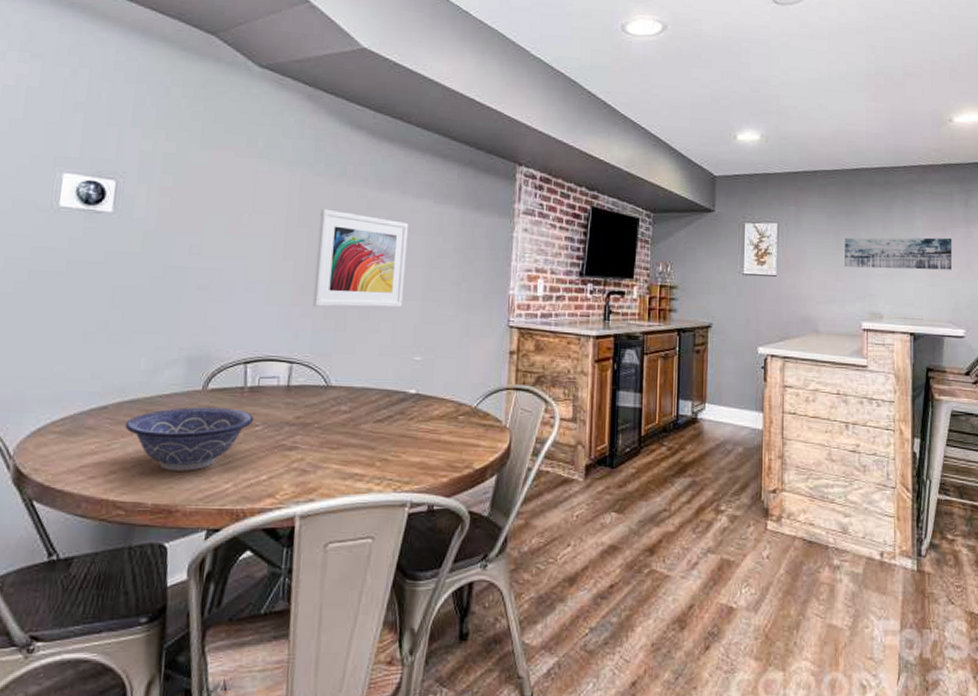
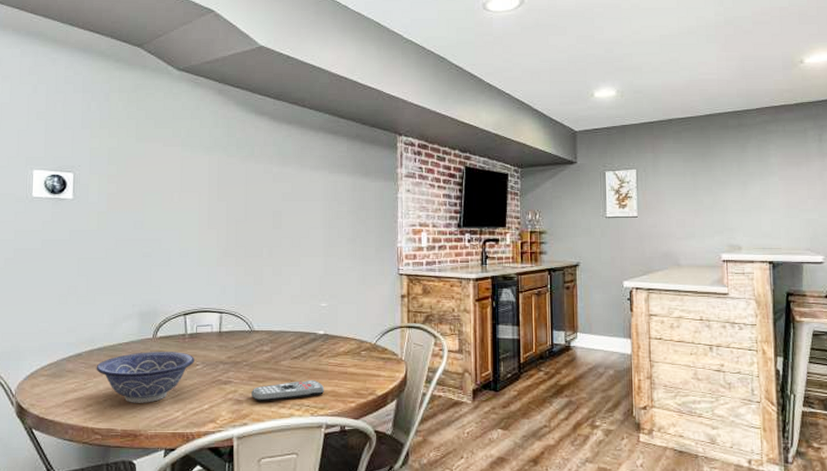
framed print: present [312,208,409,308] -> none [234,184,309,265]
remote control: none [322,447,412,474] -> present [252,379,325,402]
wall art: present [845,237,953,270] -> none [701,171,809,206]

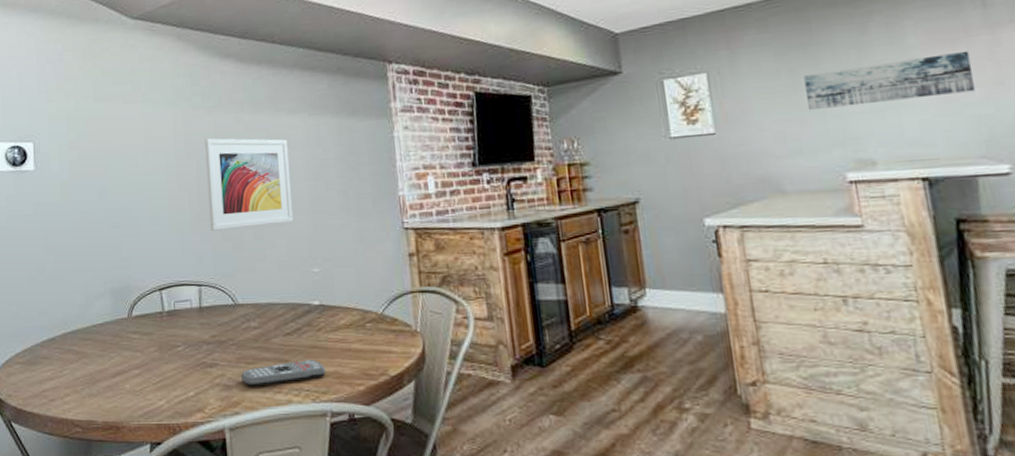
decorative bowl: present [96,352,194,403] -> none [71,332,175,391]
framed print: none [234,184,309,265] -> present [204,138,294,231]
wall art: none [701,171,809,206] -> present [804,50,975,111]

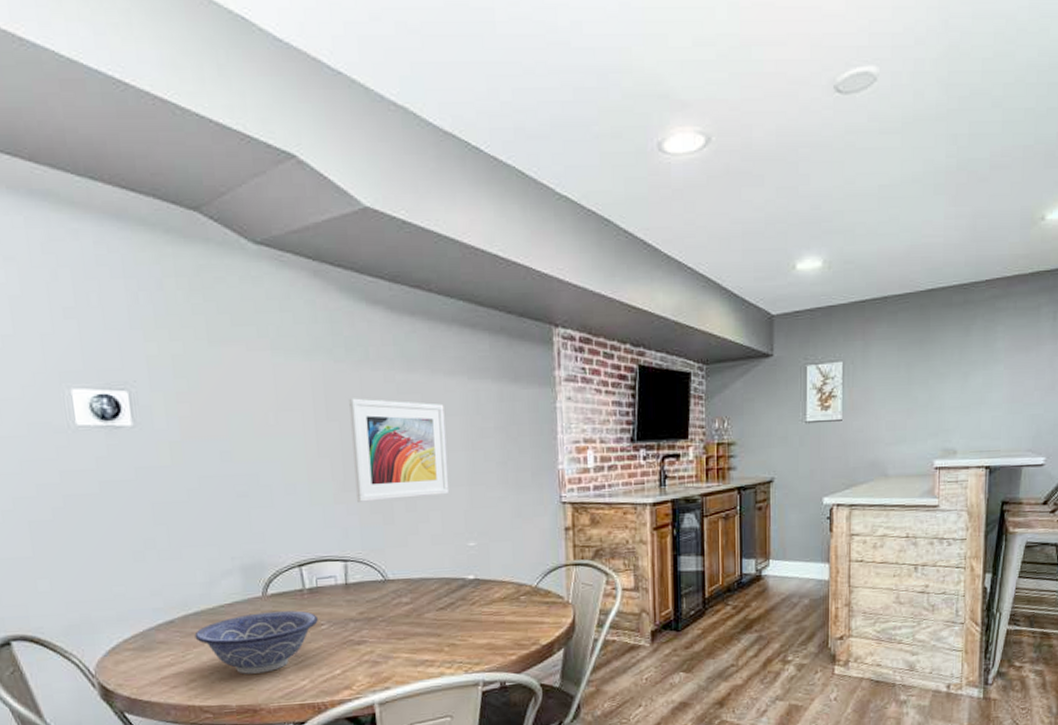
decorative bowl: none [71,332,175,391] -> present [194,610,318,674]
remote control: present [241,359,326,387] -> none [392,632,480,662]
wall art: present [804,50,975,111] -> none [916,357,1037,403]

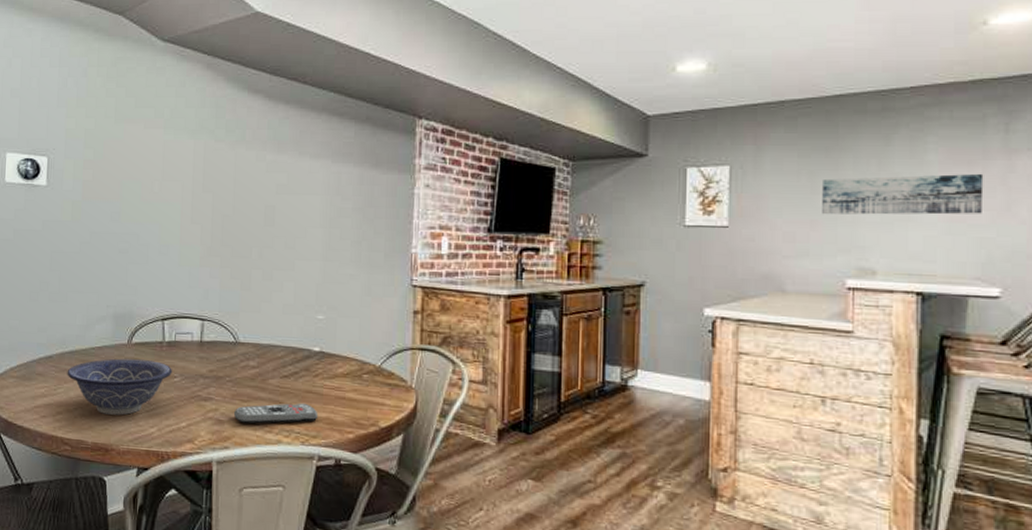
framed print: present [349,398,450,502] -> none [219,173,307,268]
remote control: none [392,632,480,662] -> present [234,402,319,425]
wall art: none [916,357,1037,403] -> present [822,173,984,215]

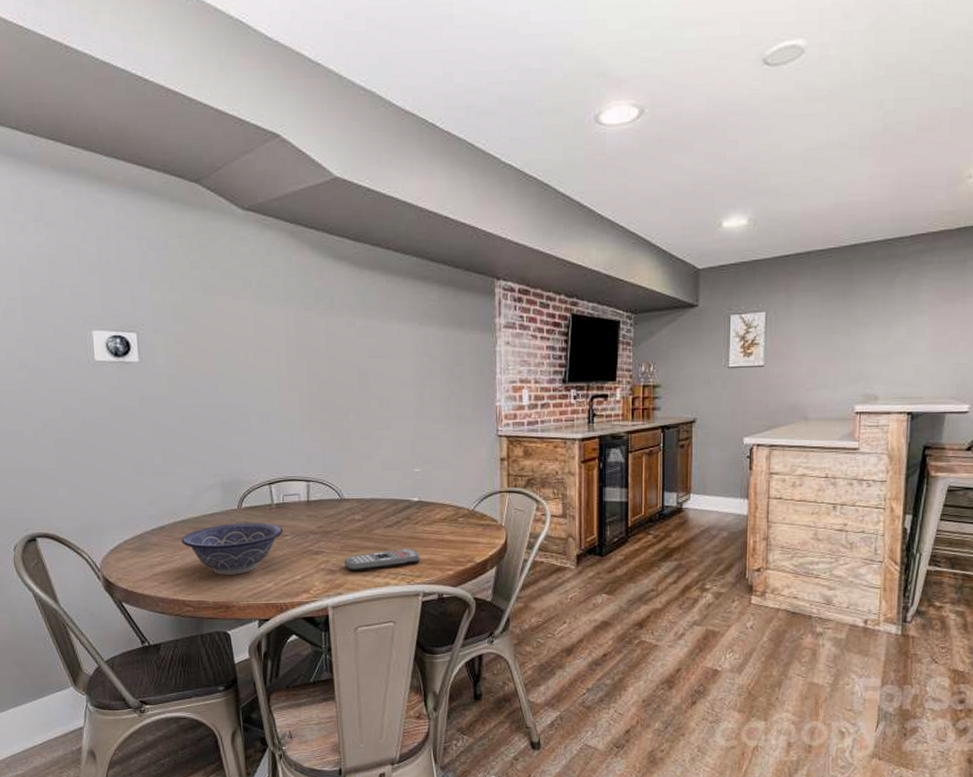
wall art: present [822,173,984,215] -> none [838,309,962,352]

